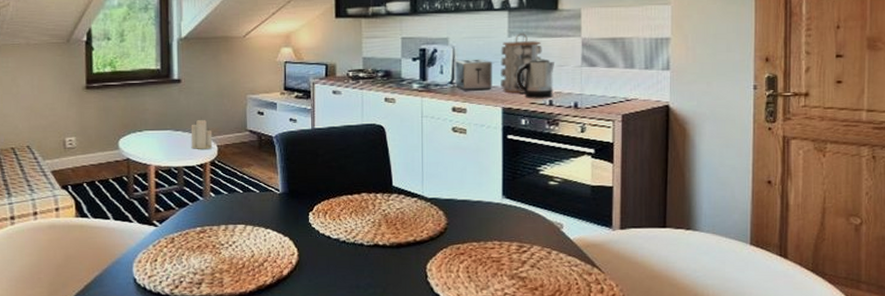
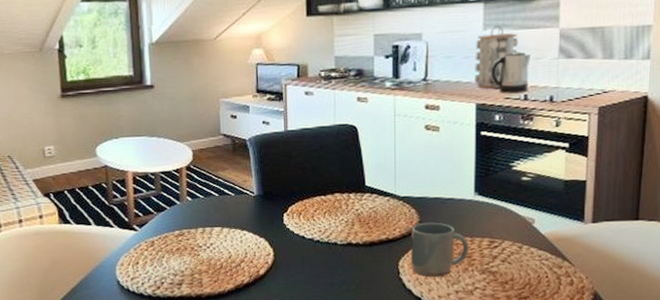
candle: present [190,118,213,149] -> none [165,123,188,155]
mug: none [438,225,498,282] -> present [410,222,469,277]
toaster: present [455,59,493,92] -> none [429,54,468,89]

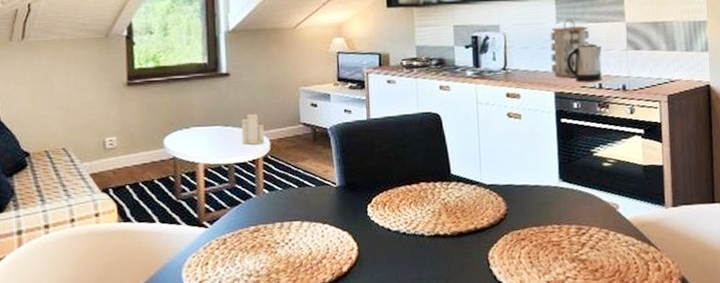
candle: none [165,123,188,155] -> present [241,112,265,145]
mug: present [410,222,469,277] -> none [499,210,558,268]

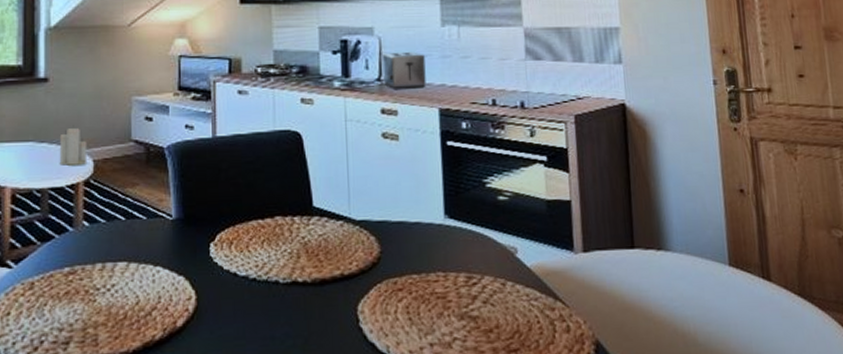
toaster: none [507,45,544,78] -> present [382,51,426,91]
spice rack: present [550,19,590,78] -> none [433,22,481,92]
kettle: present [566,43,602,83] -> none [453,51,496,98]

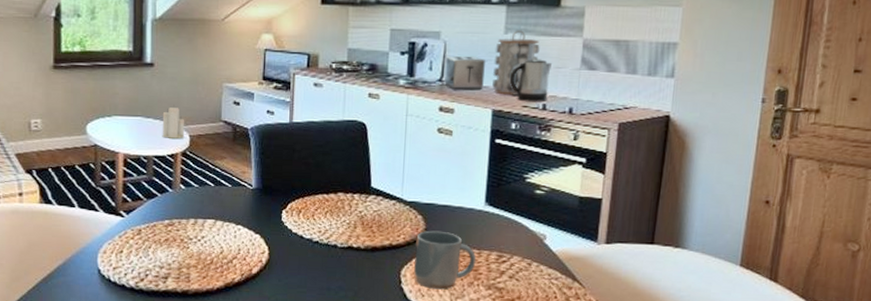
mug: none [371,253,443,326] -> present [413,230,477,290]
spice rack: none [433,22,481,92] -> present [492,30,540,95]
kettle: none [453,51,496,98] -> present [509,59,552,103]

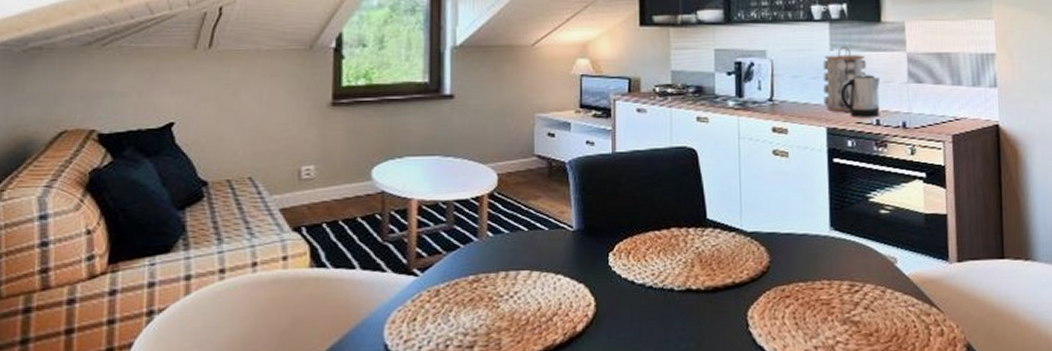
candle: present [162,105,185,139] -> none [464,141,492,179]
mug: present [413,230,477,290] -> none [761,262,828,330]
toaster: present [444,55,486,91] -> none [774,73,815,110]

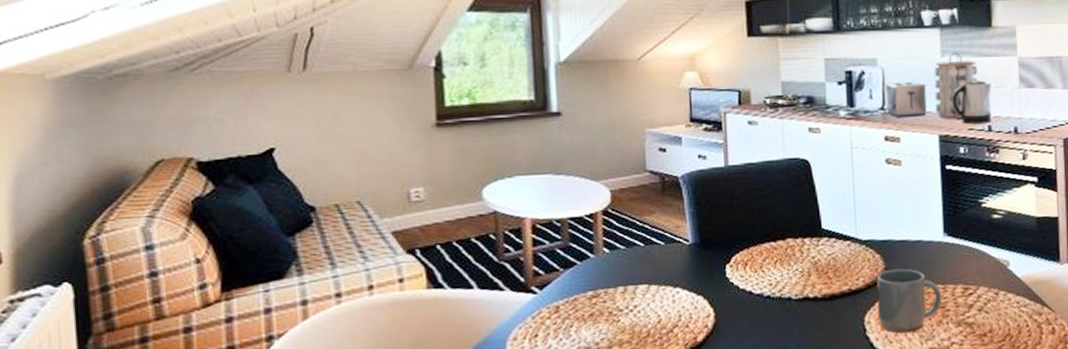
mug: none [761,262,828,330] -> present [876,268,942,334]
toaster: none [774,73,815,110] -> present [885,81,927,119]

